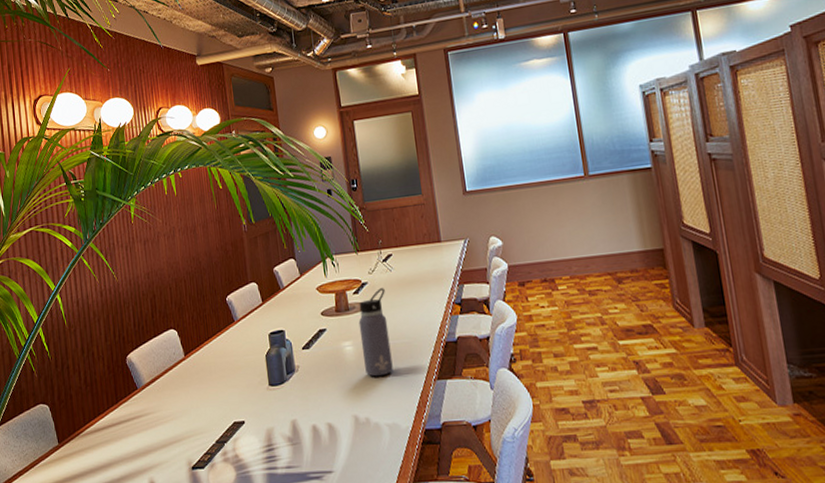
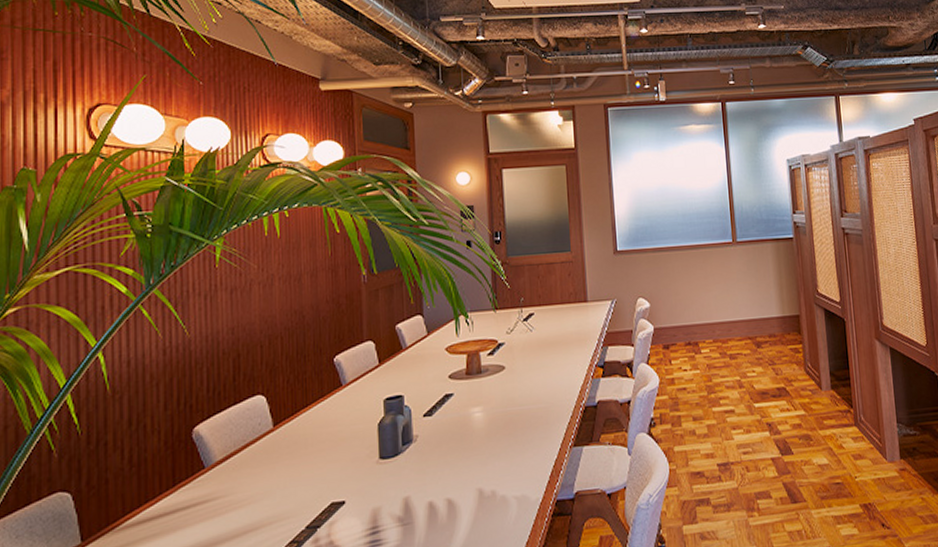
water bottle: present [358,288,393,377] -> none [491,349,526,446]

